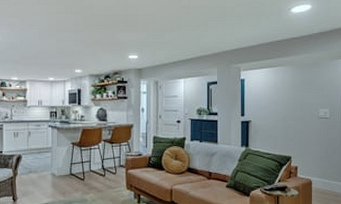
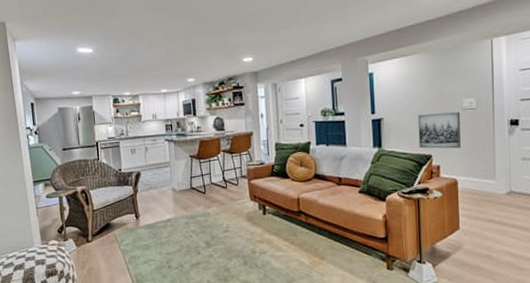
wall art: none [281,120,316,152] -> present [418,111,461,149]

